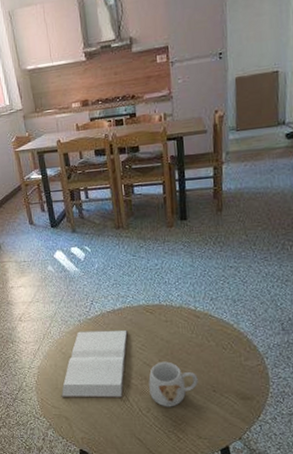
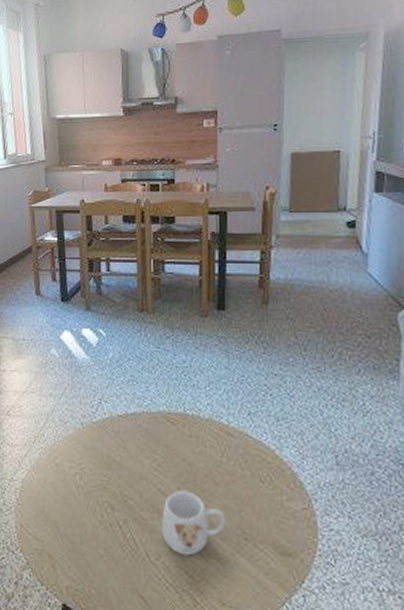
book: present [61,329,128,398] -> none [47,437,141,535]

